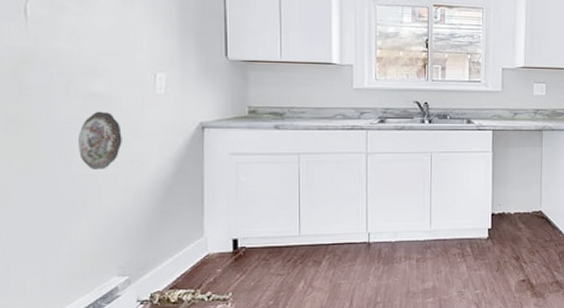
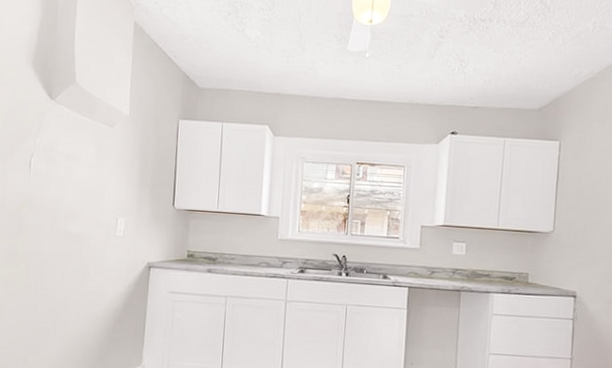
decorative plate: present [78,111,122,170] -> none [55,248,88,298]

